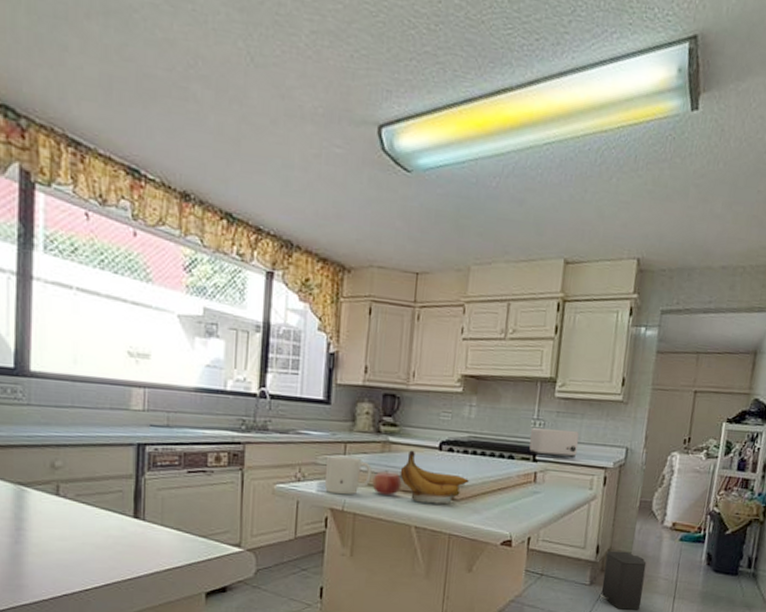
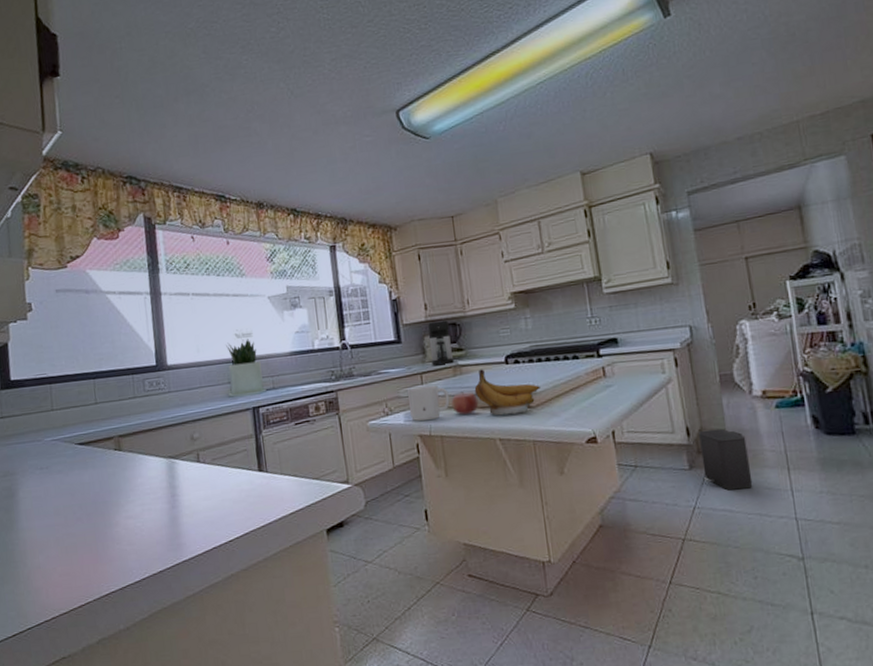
planter: none [108,359,160,430] -> present [226,339,268,398]
coffee maker: none [360,387,388,439] -> present [427,320,455,366]
toaster: present [529,427,579,459] -> none [589,320,640,351]

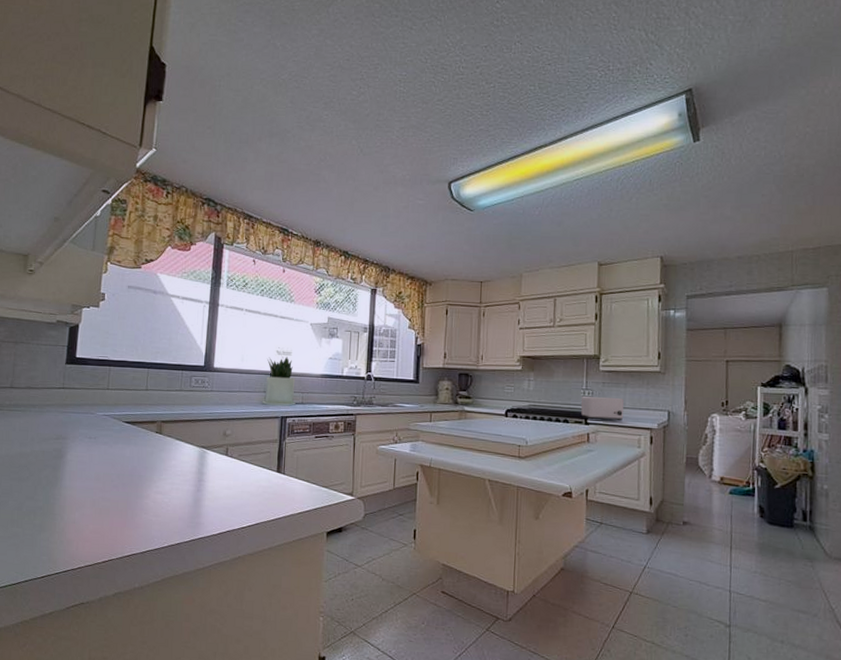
mug: present [406,385,450,421] -> none [415,423,452,454]
coffee maker: present [427,320,455,366] -> none [442,369,462,409]
fruit: present [451,391,479,415] -> none [452,434,476,454]
banana: present [474,369,540,416] -> none [474,417,531,461]
toaster: none [589,320,640,351] -> present [581,396,624,421]
pedal bin: present [698,428,753,491] -> none [658,502,699,559]

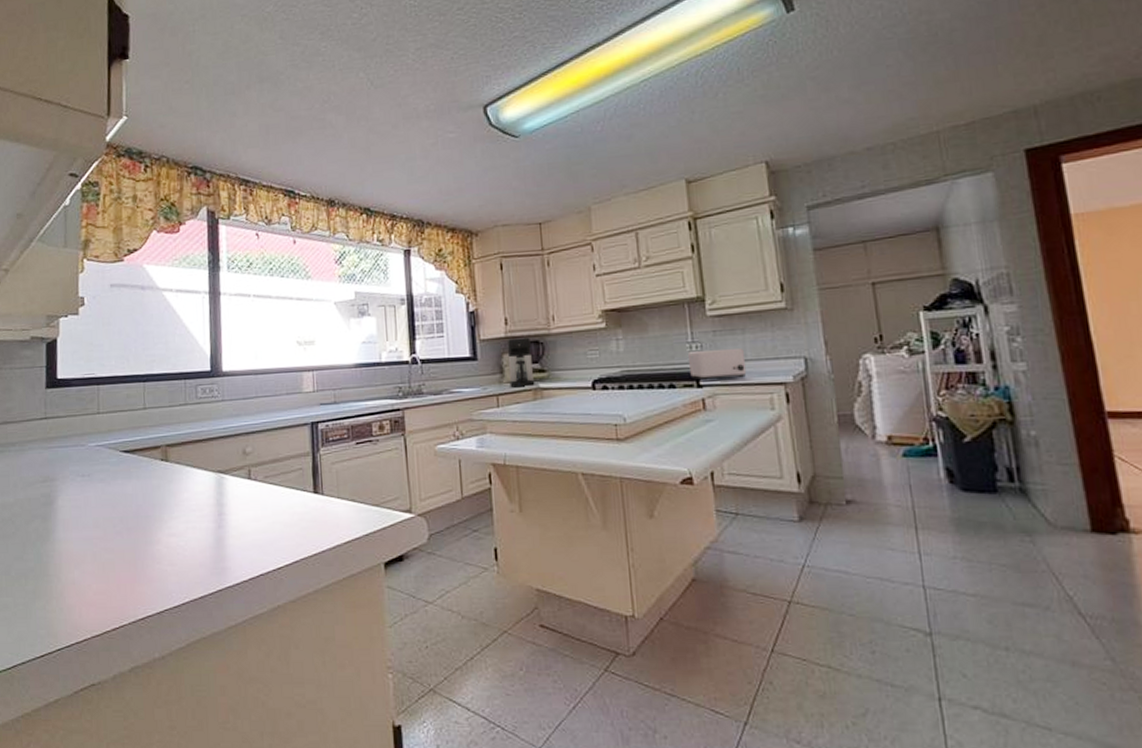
planter: present [262,357,297,407] -> none [286,347,328,411]
coffee maker: none [442,369,462,409] -> present [506,337,535,388]

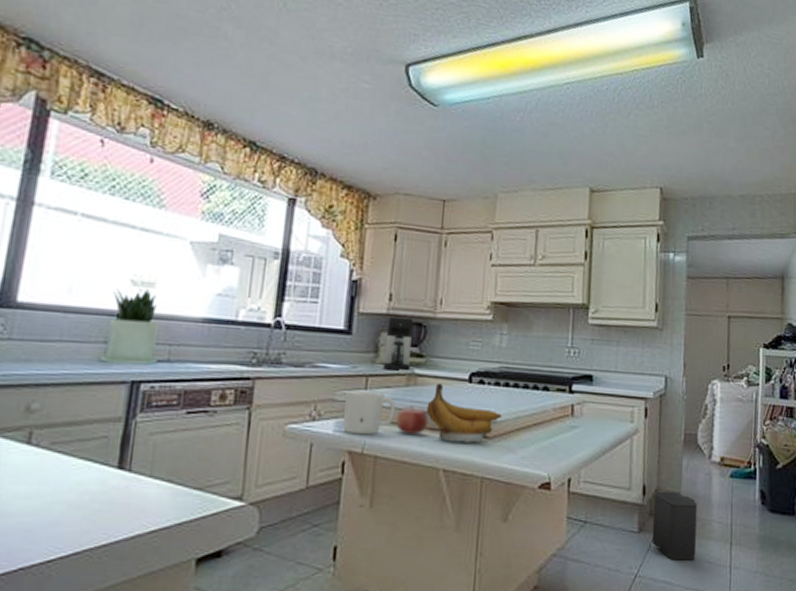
planter: none [286,347,328,411] -> present [99,288,160,366]
mug: none [480,409,528,449] -> present [342,391,396,435]
fruit: none [529,417,560,444] -> present [395,406,429,434]
banana: none [556,393,631,448] -> present [426,383,502,443]
toaster: present [688,348,747,381] -> none [565,356,616,389]
pedal bin: none [811,476,873,549] -> present [651,491,698,561]

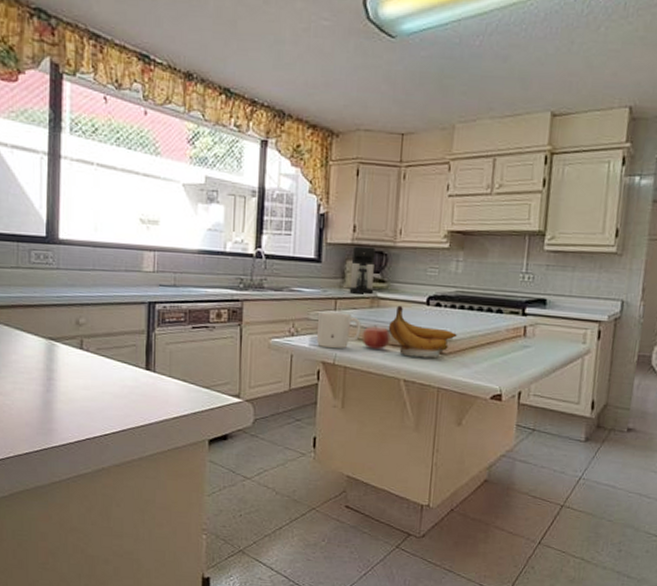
planter: present [99,288,160,366] -> none [123,226,168,290]
pedal bin: present [651,491,698,561] -> none [597,406,647,469]

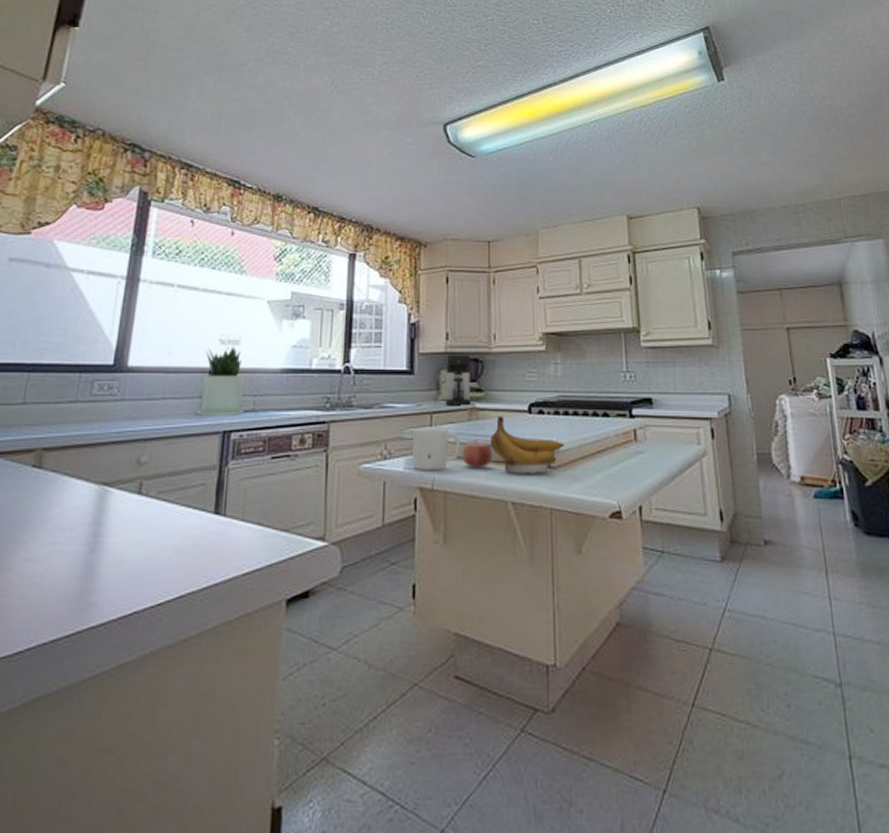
planter: none [123,226,168,290] -> present [196,347,246,417]

